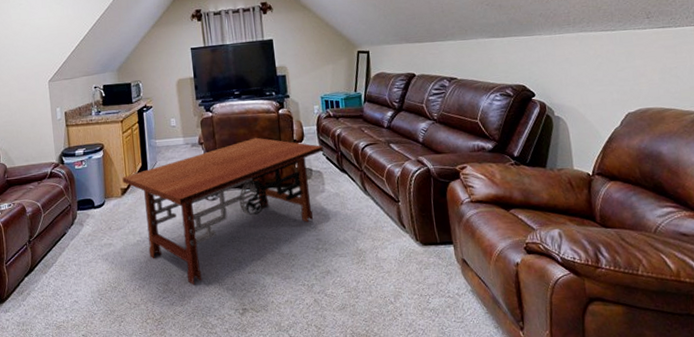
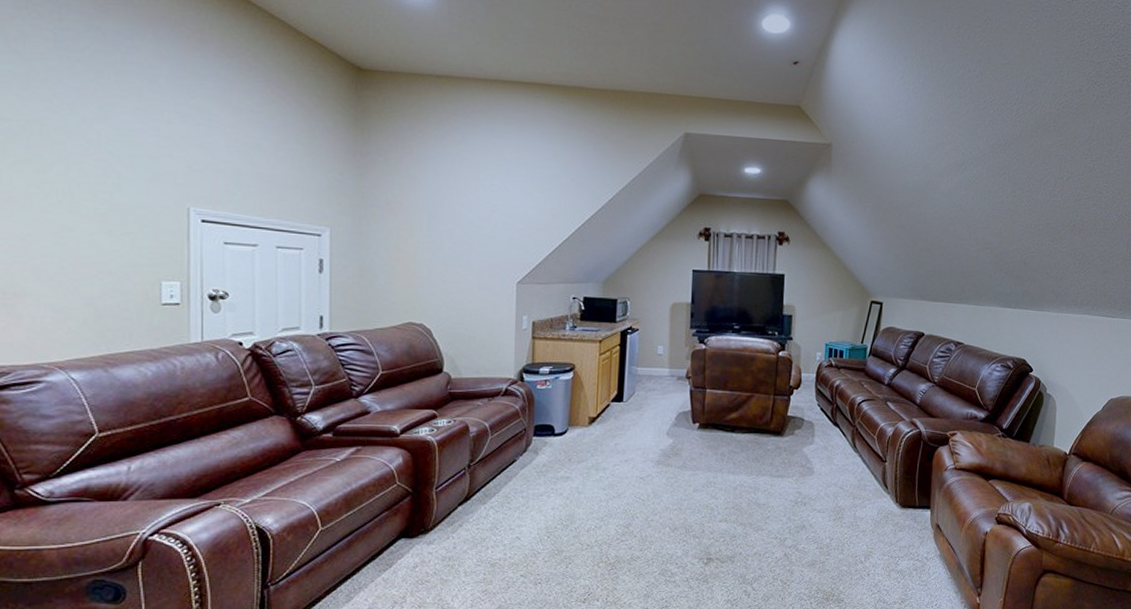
coffee table: present [122,137,323,285] -> none [592,378,819,530]

